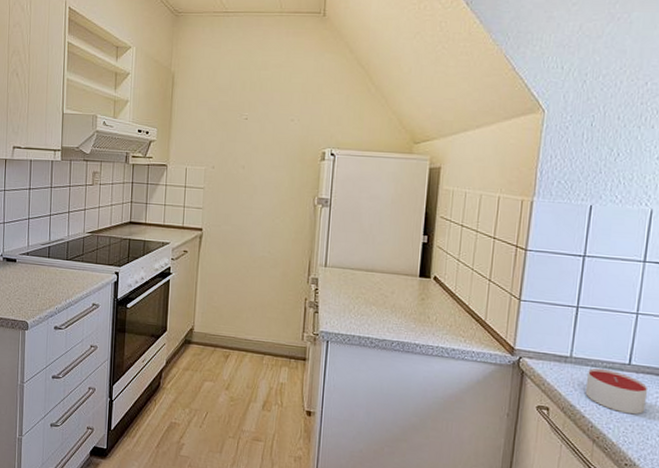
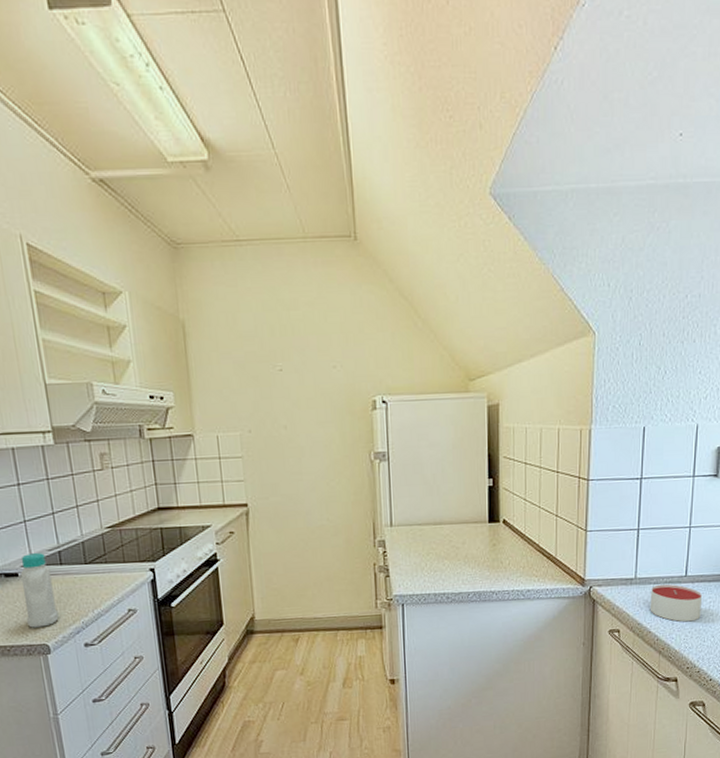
bottle: none [16,245,40,307] -> present [20,553,59,628]

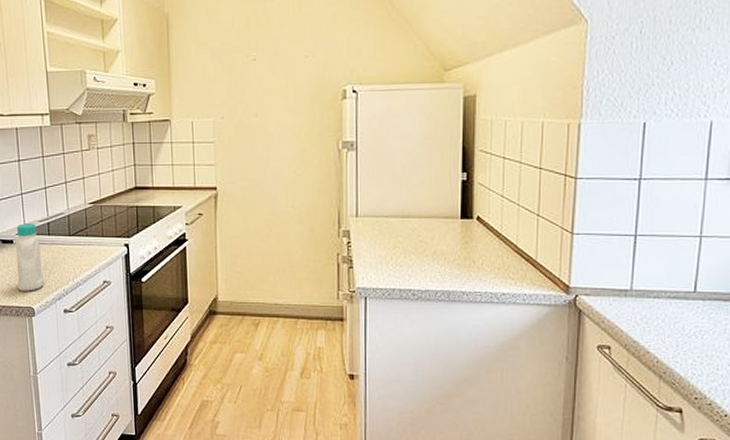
candle: present [650,584,703,622] -> none [648,299,717,345]

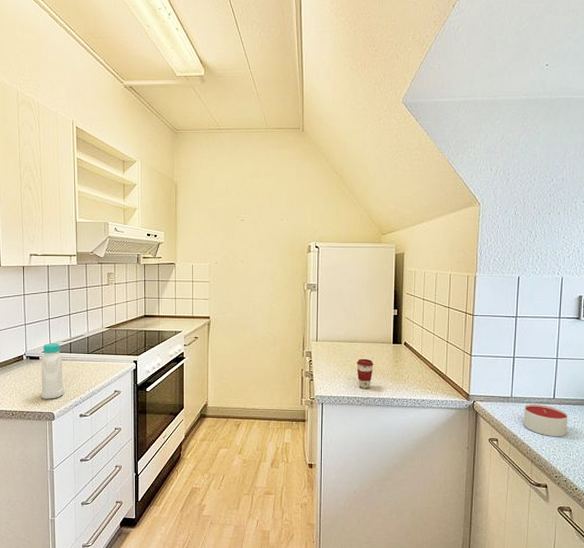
coffee cup: none [411,239,435,279] -> present [356,358,374,389]
candle: none [648,299,717,345] -> present [523,404,568,437]

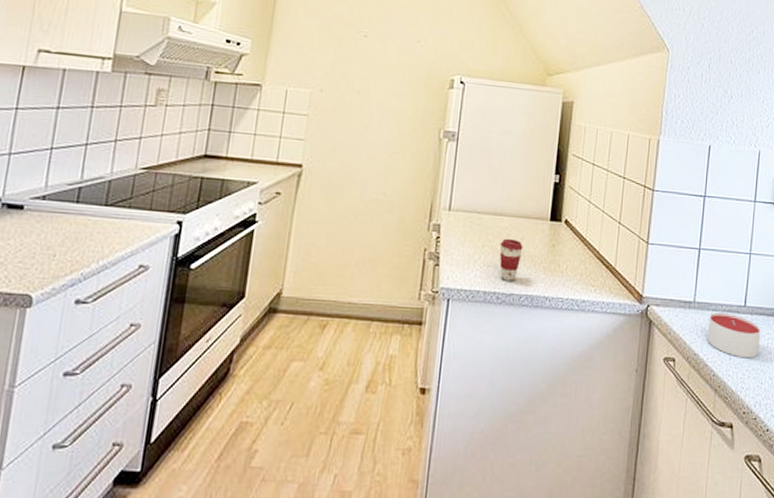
bottle: present [41,343,64,399] -> none [15,185,63,274]

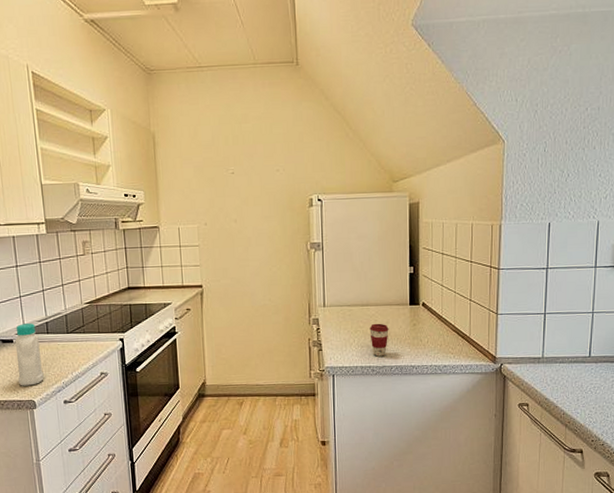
bottle: none [15,185,63,274] -> present [14,323,44,386]
candle: present [707,312,761,359] -> none [556,363,606,399]

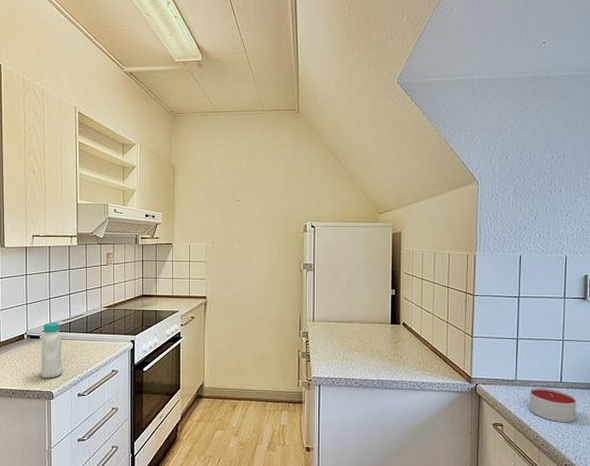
coffee cup: present [369,323,389,357] -> none [354,339,372,370]
candle: none [556,363,606,399] -> present [529,387,577,423]

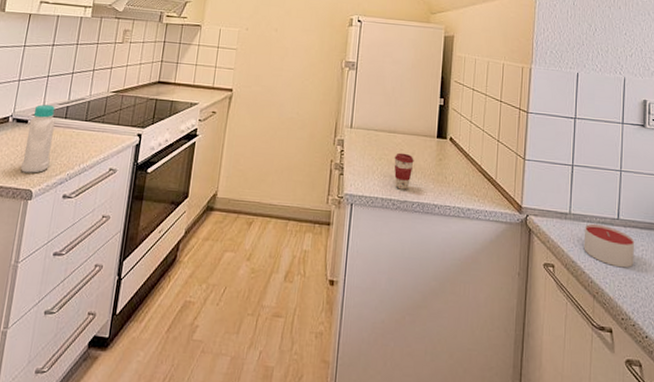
coffee cup: none [354,339,372,370] -> present [394,152,414,190]

